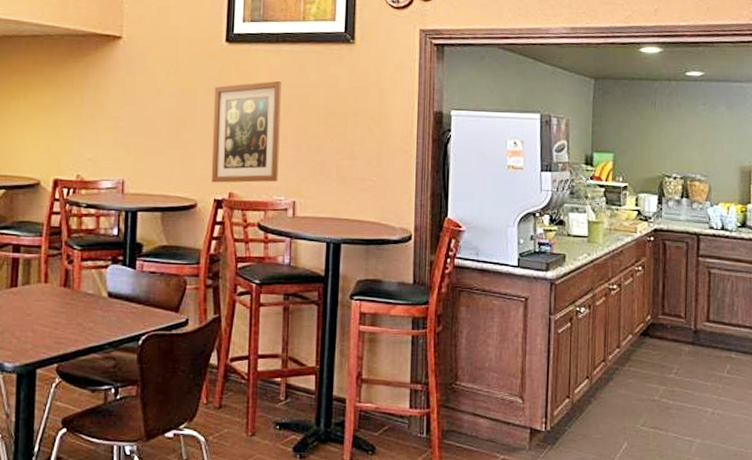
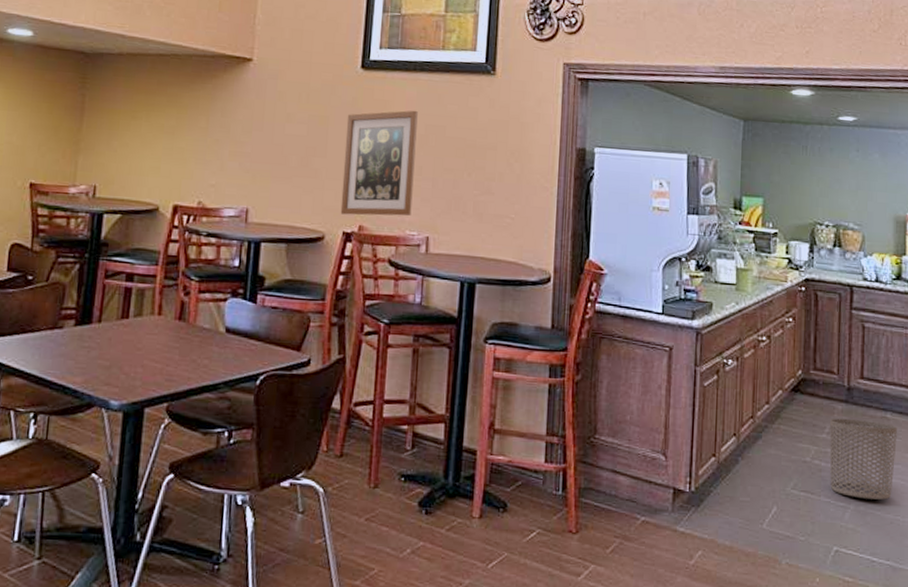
waste bin: none [677,359,741,433] -> present [830,418,897,500]

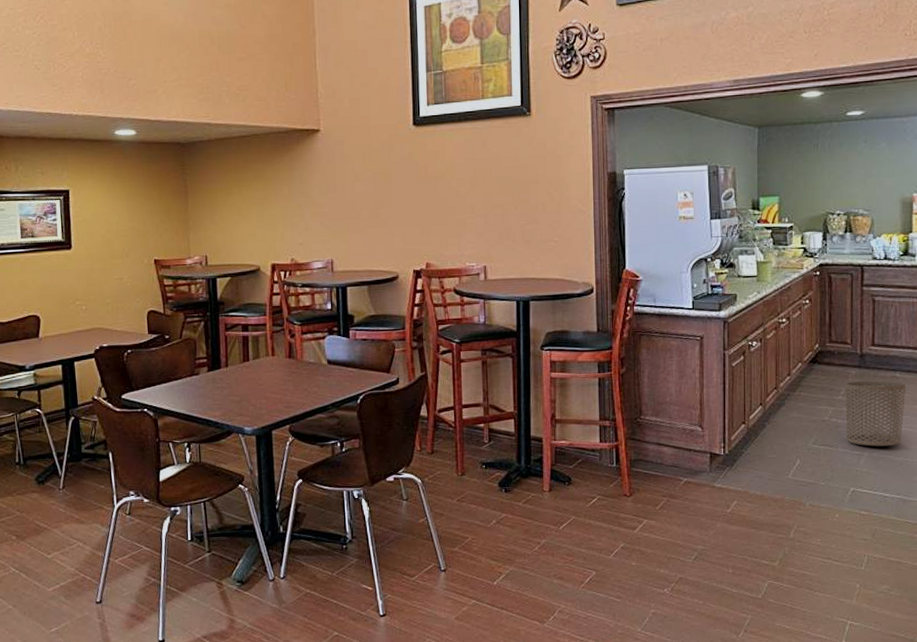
wall art: present [340,110,418,216] -> none [406,156,469,255]

